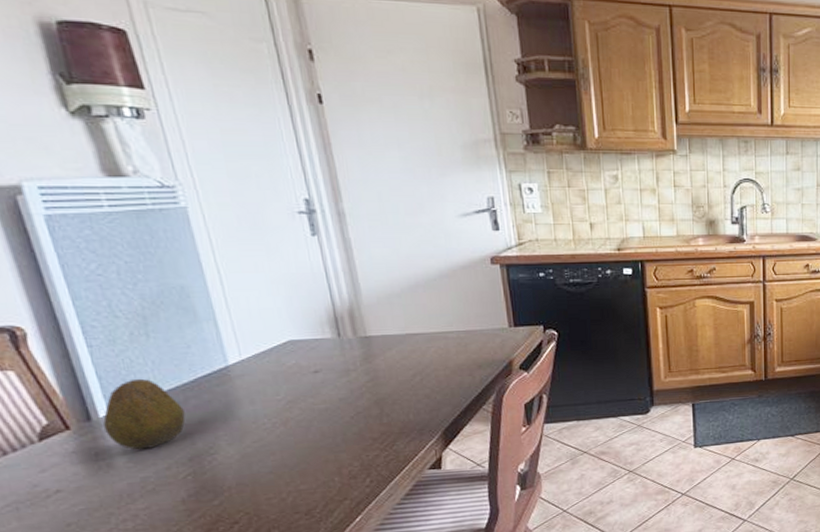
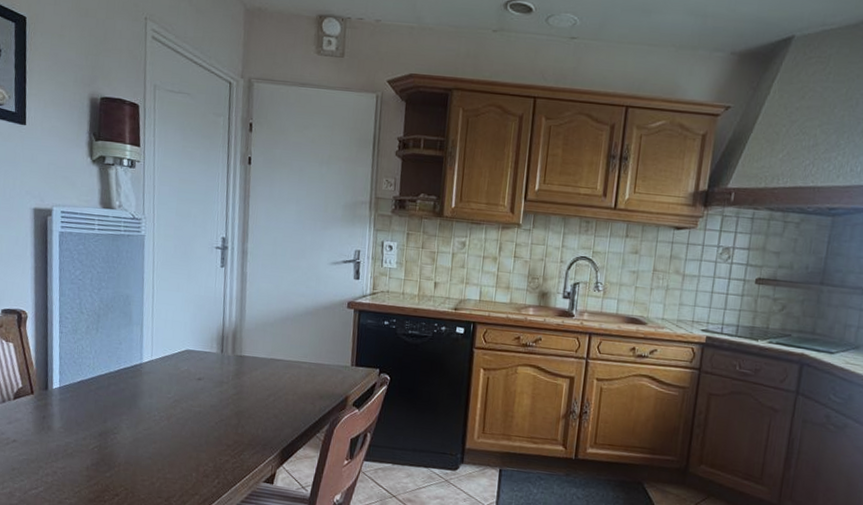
fruit: present [103,378,186,450] -> none [54,362,106,420]

